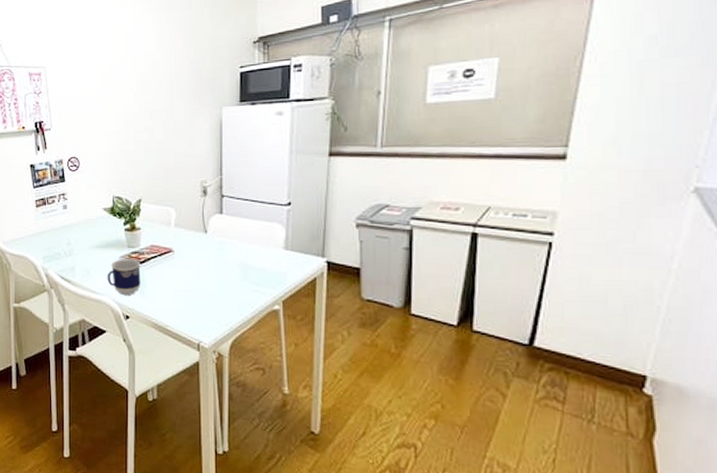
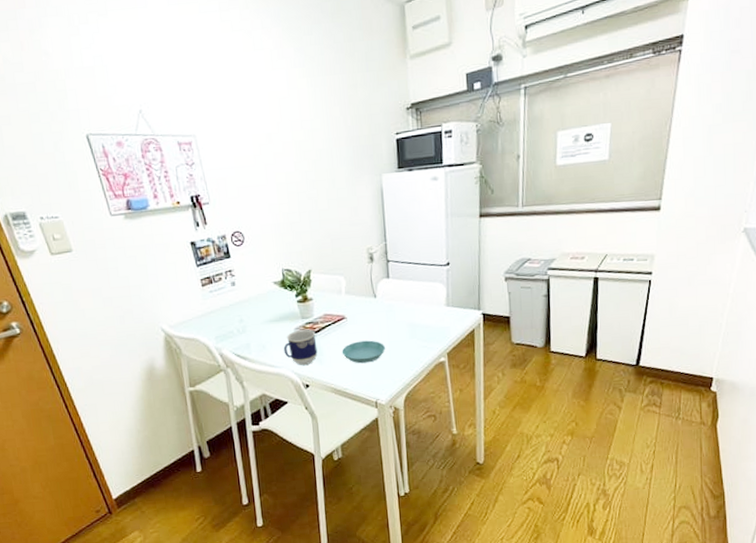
saucer: none [166,277,212,301] -> present [342,340,385,364]

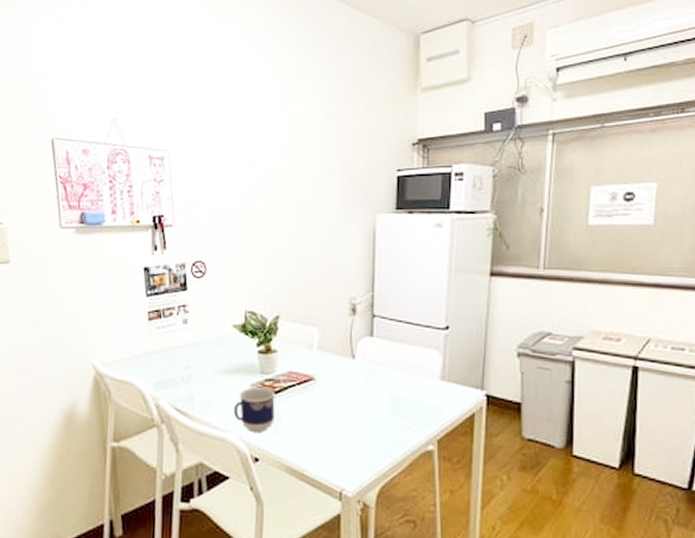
saucer: present [342,340,385,364] -> none [304,410,359,440]

